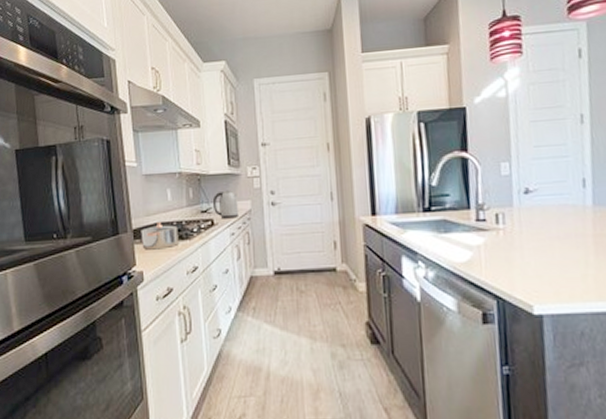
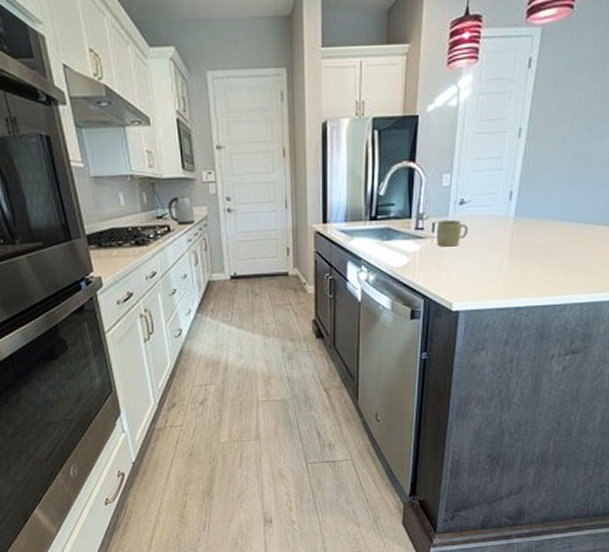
cooking pot: present [141,222,179,250] -> none [95,228,136,256]
mug: none [500,211,540,240] -> present [435,220,469,247]

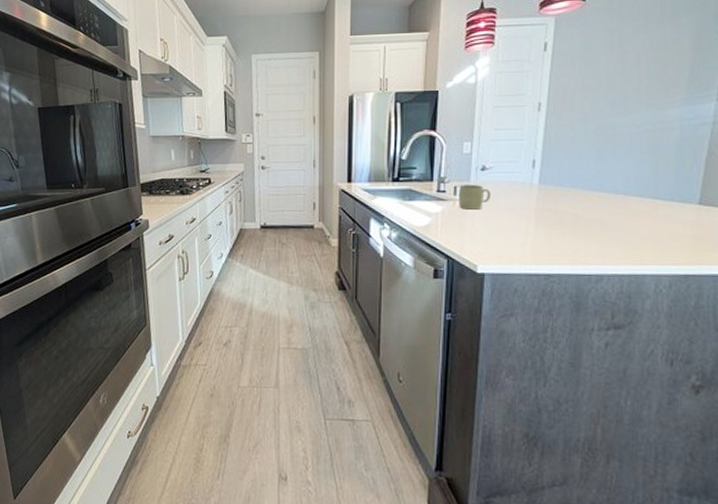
kettle: present [167,195,196,225] -> none [210,153,233,179]

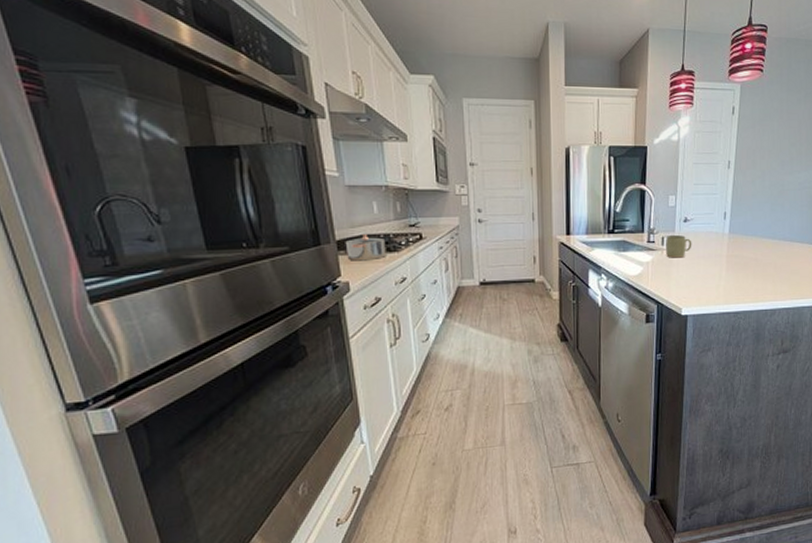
cooking pot: none [147,178,180,202] -> present [345,234,386,261]

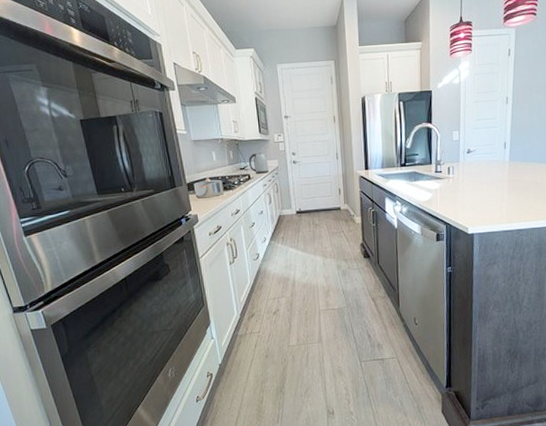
kettle: none [420,206,448,233] -> present [248,152,270,174]
mug: present [665,235,692,258] -> none [451,165,476,185]

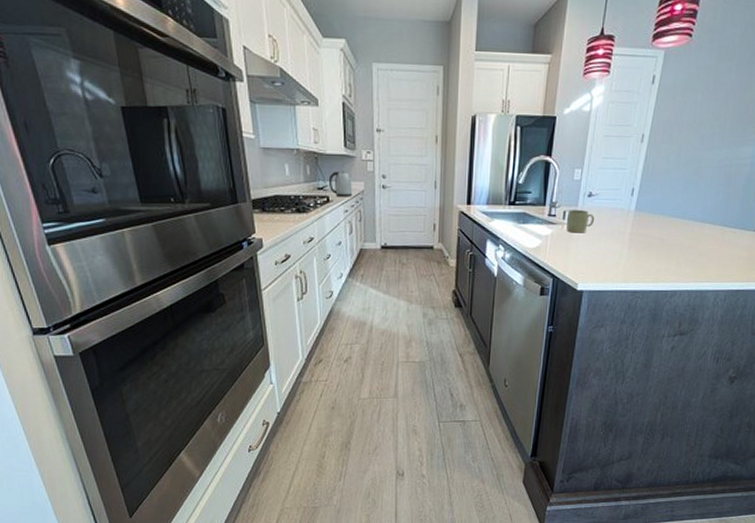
cooking pot: present [193,177,224,199] -> none [259,195,296,220]
mug: none [451,165,476,185] -> present [566,210,595,233]

